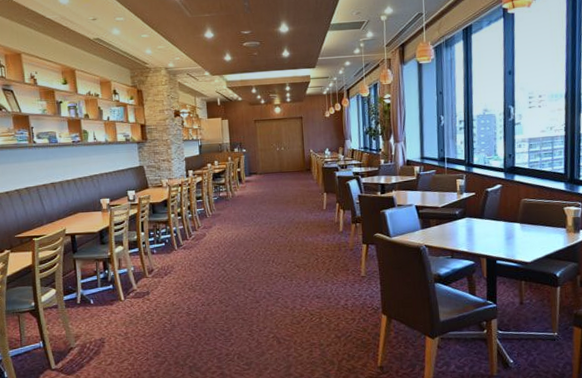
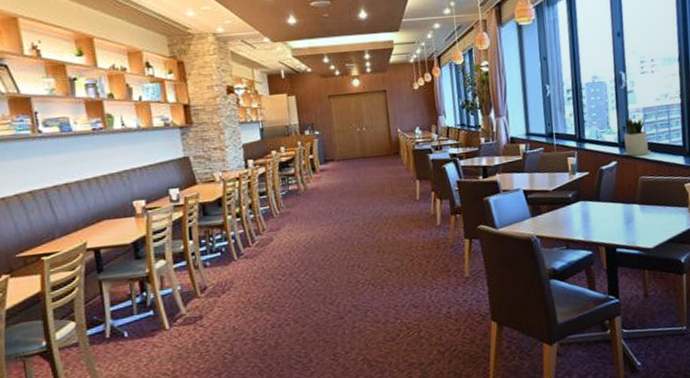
planter: none [508,146,534,181] -> present [623,117,651,157]

